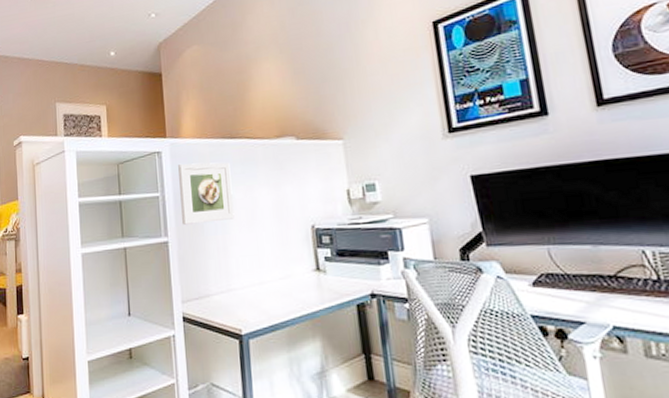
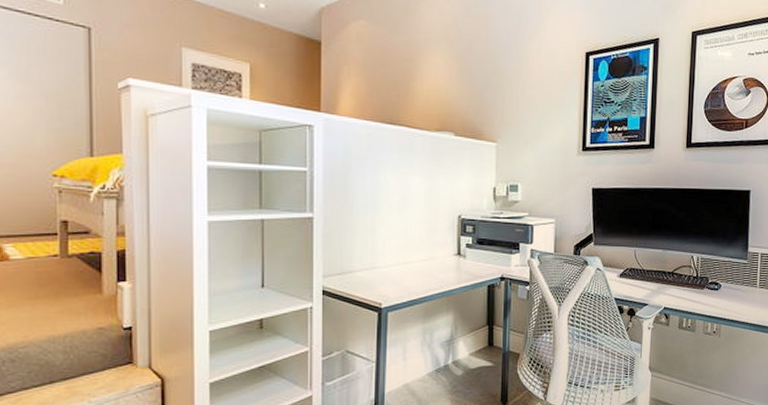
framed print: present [178,162,235,225] -> none [331,141,387,203]

